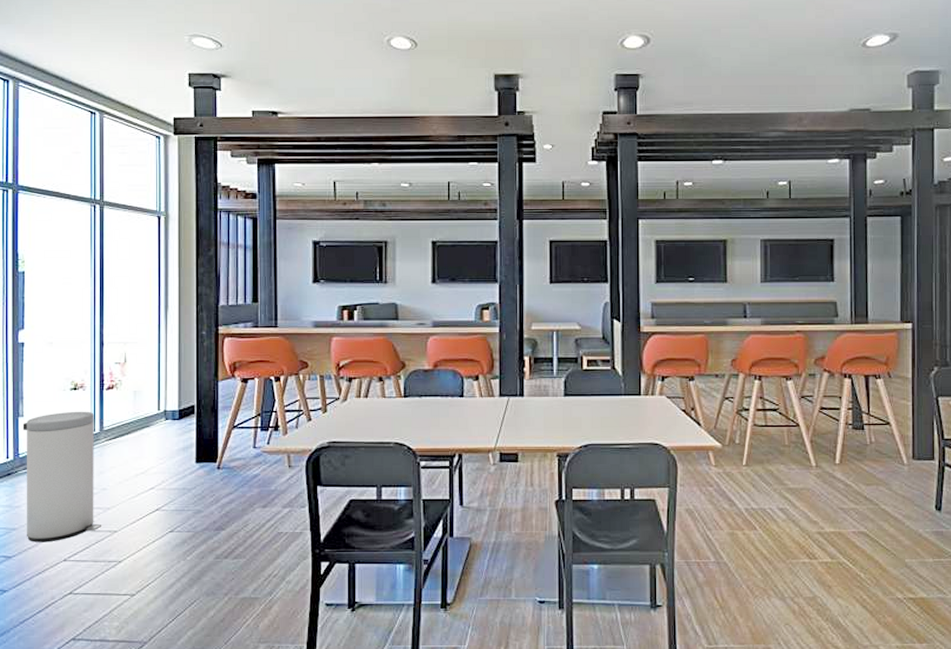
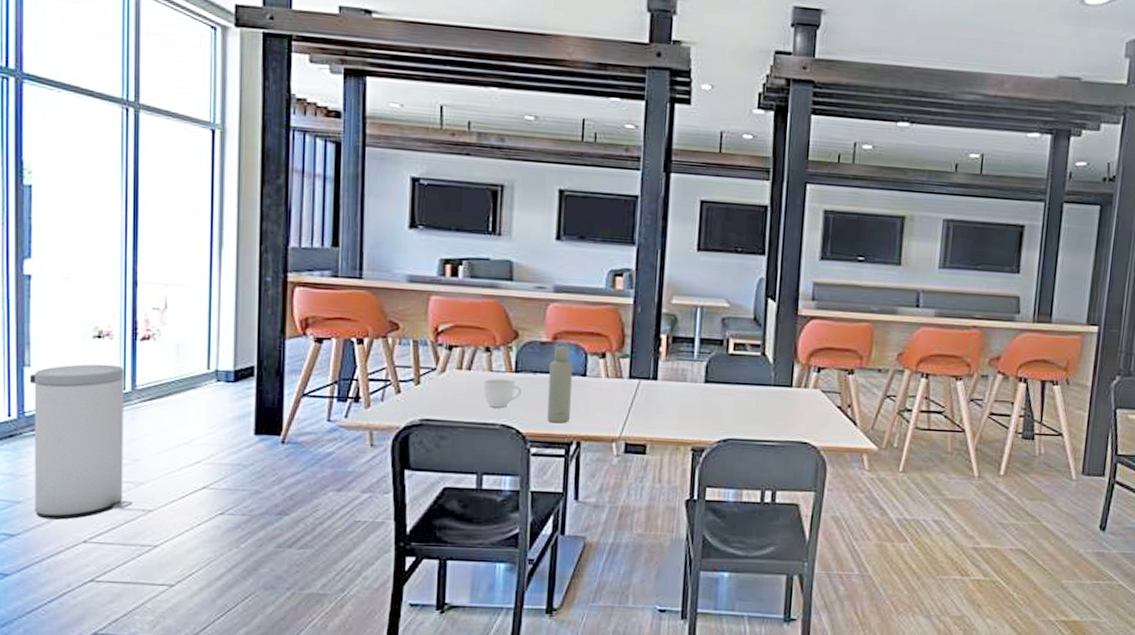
cup: none [378,404,410,428] -> present [483,378,522,408]
bottle: none [432,368,452,439] -> present [547,341,573,424]

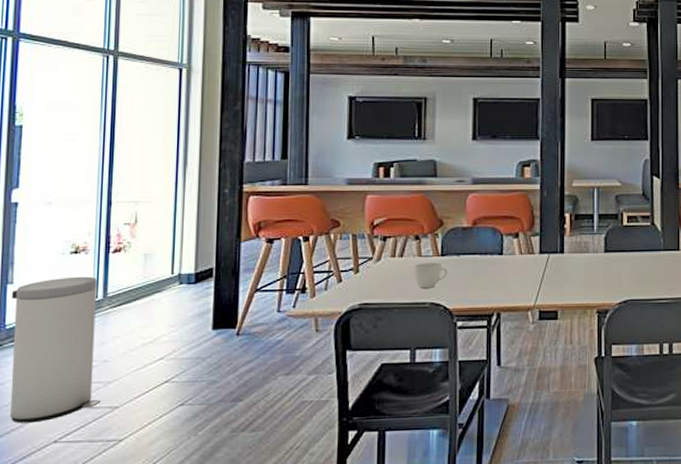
bottle: present [547,341,573,424] -> none [470,225,491,298]

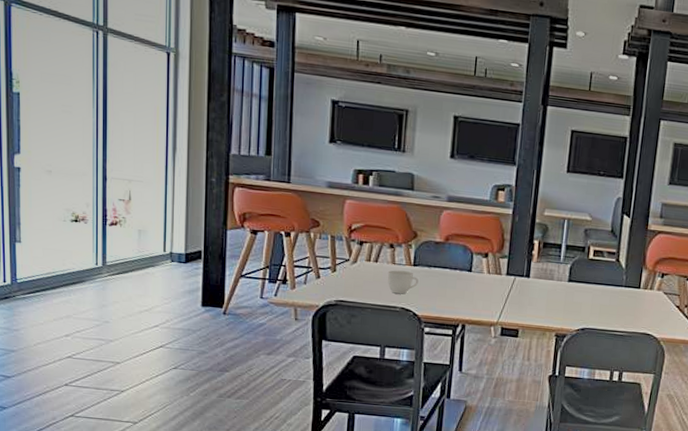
pedal bin: present [9,276,102,424] -> none [20,242,105,367]

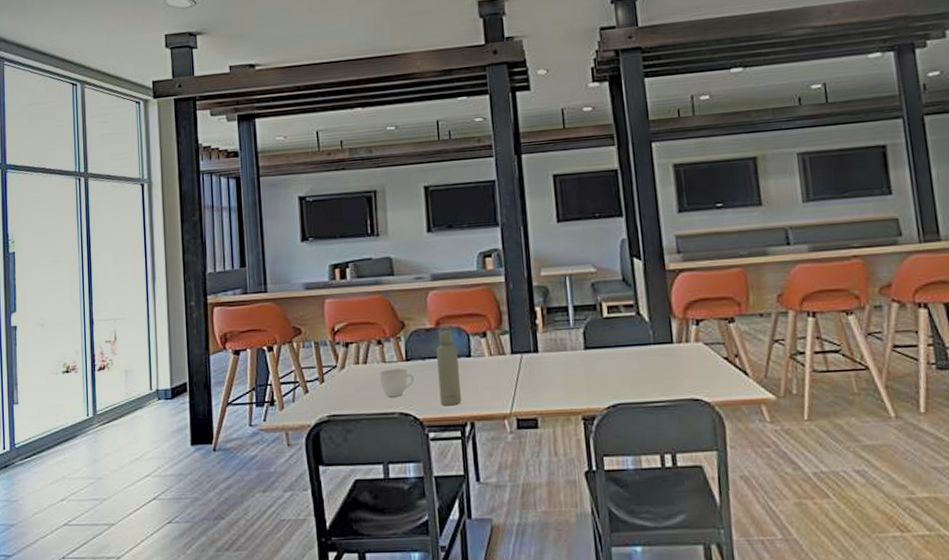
bottle: none [438,242,461,309] -> present [436,325,461,406]

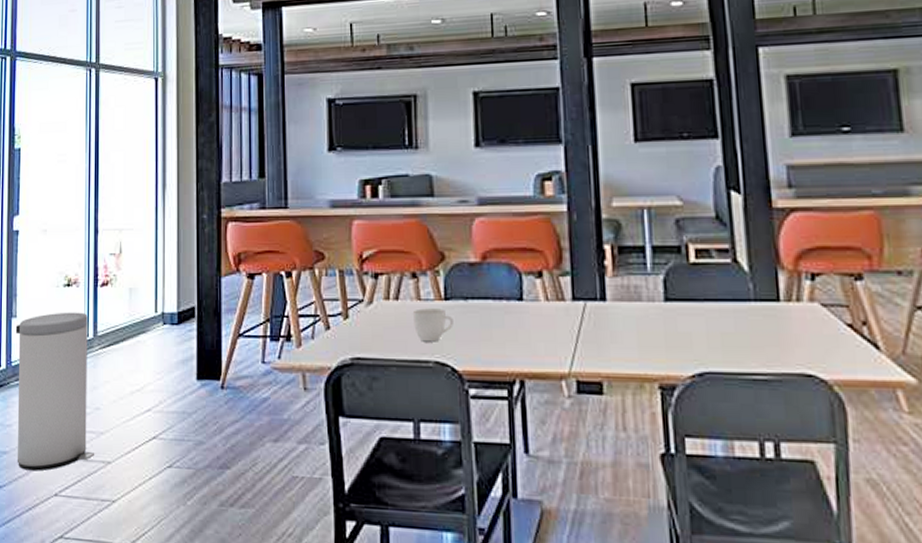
pedal bin: none [17,394,100,539] -> present [15,312,95,471]
bottle: present [436,325,461,406] -> none [481,260,509,358]

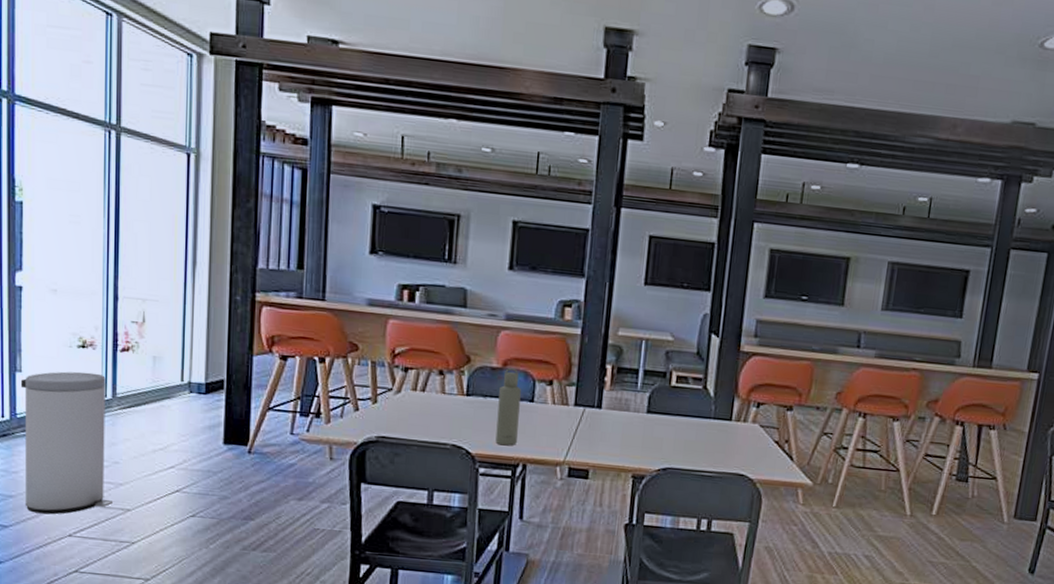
cup: present [412,308,453,342] -> none [436,400,472,429]
bottle: none [481,260,509,358] -> present [495,367,521,446]

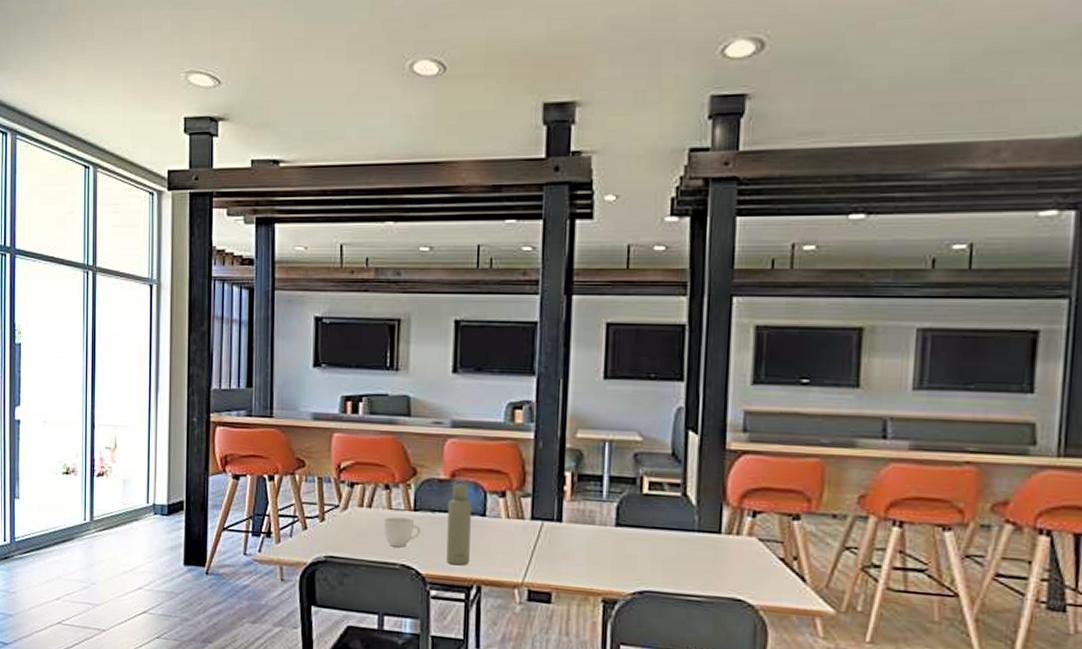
pedal bin: present [20,371,114,515] -> none [18,497,92,634]
cup: none [436,400,472,429] -> present [383,517,420,548]

